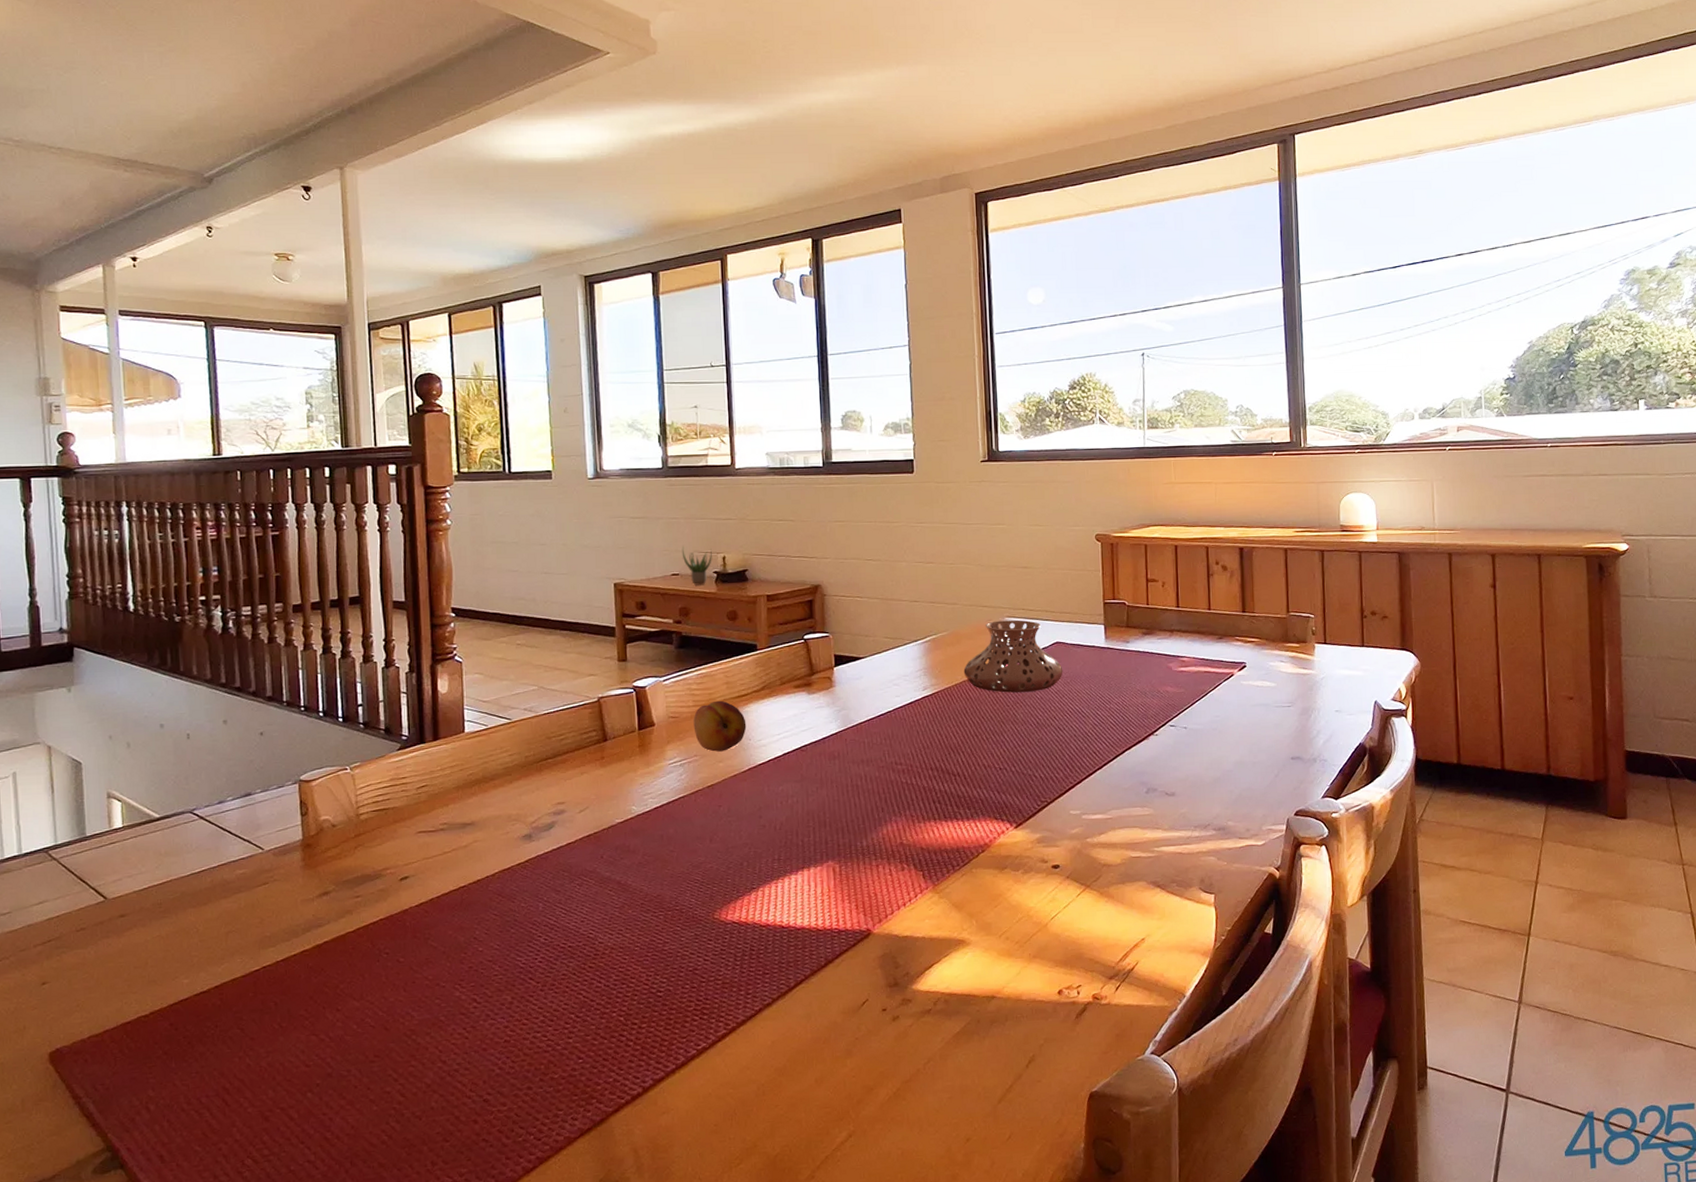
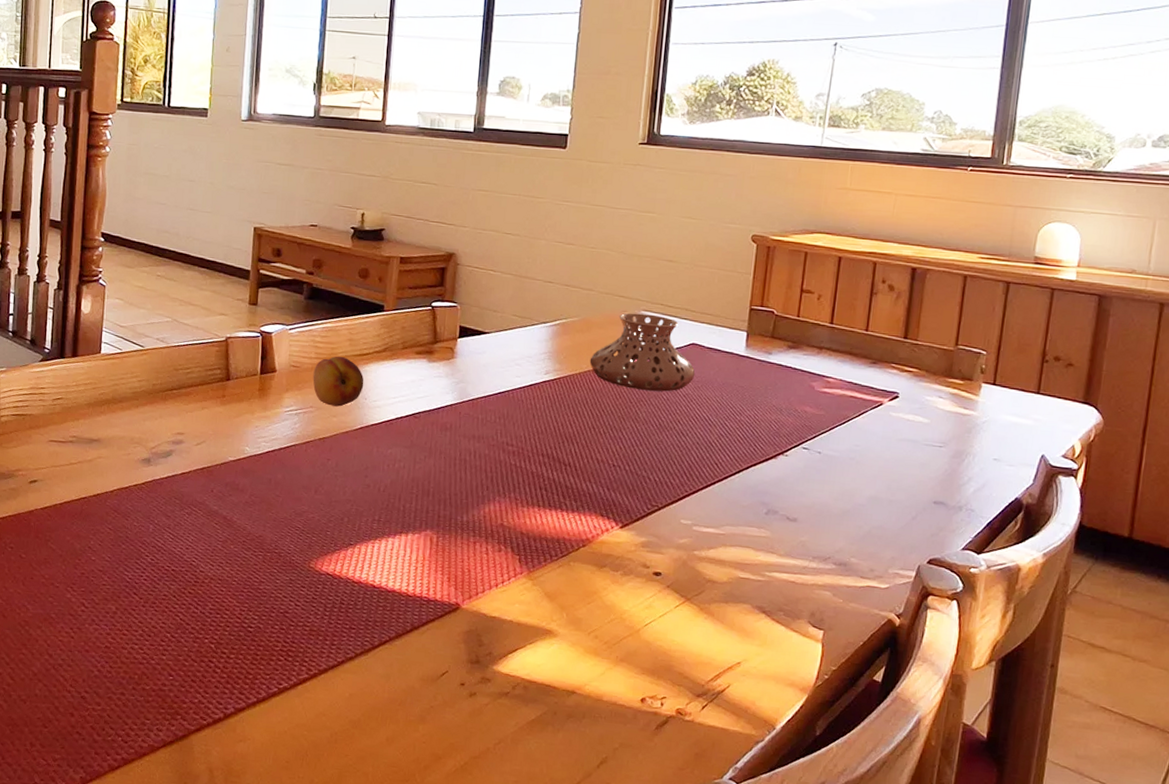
potted plant: present [681,546,712,586] -> none [322,197,352,240]

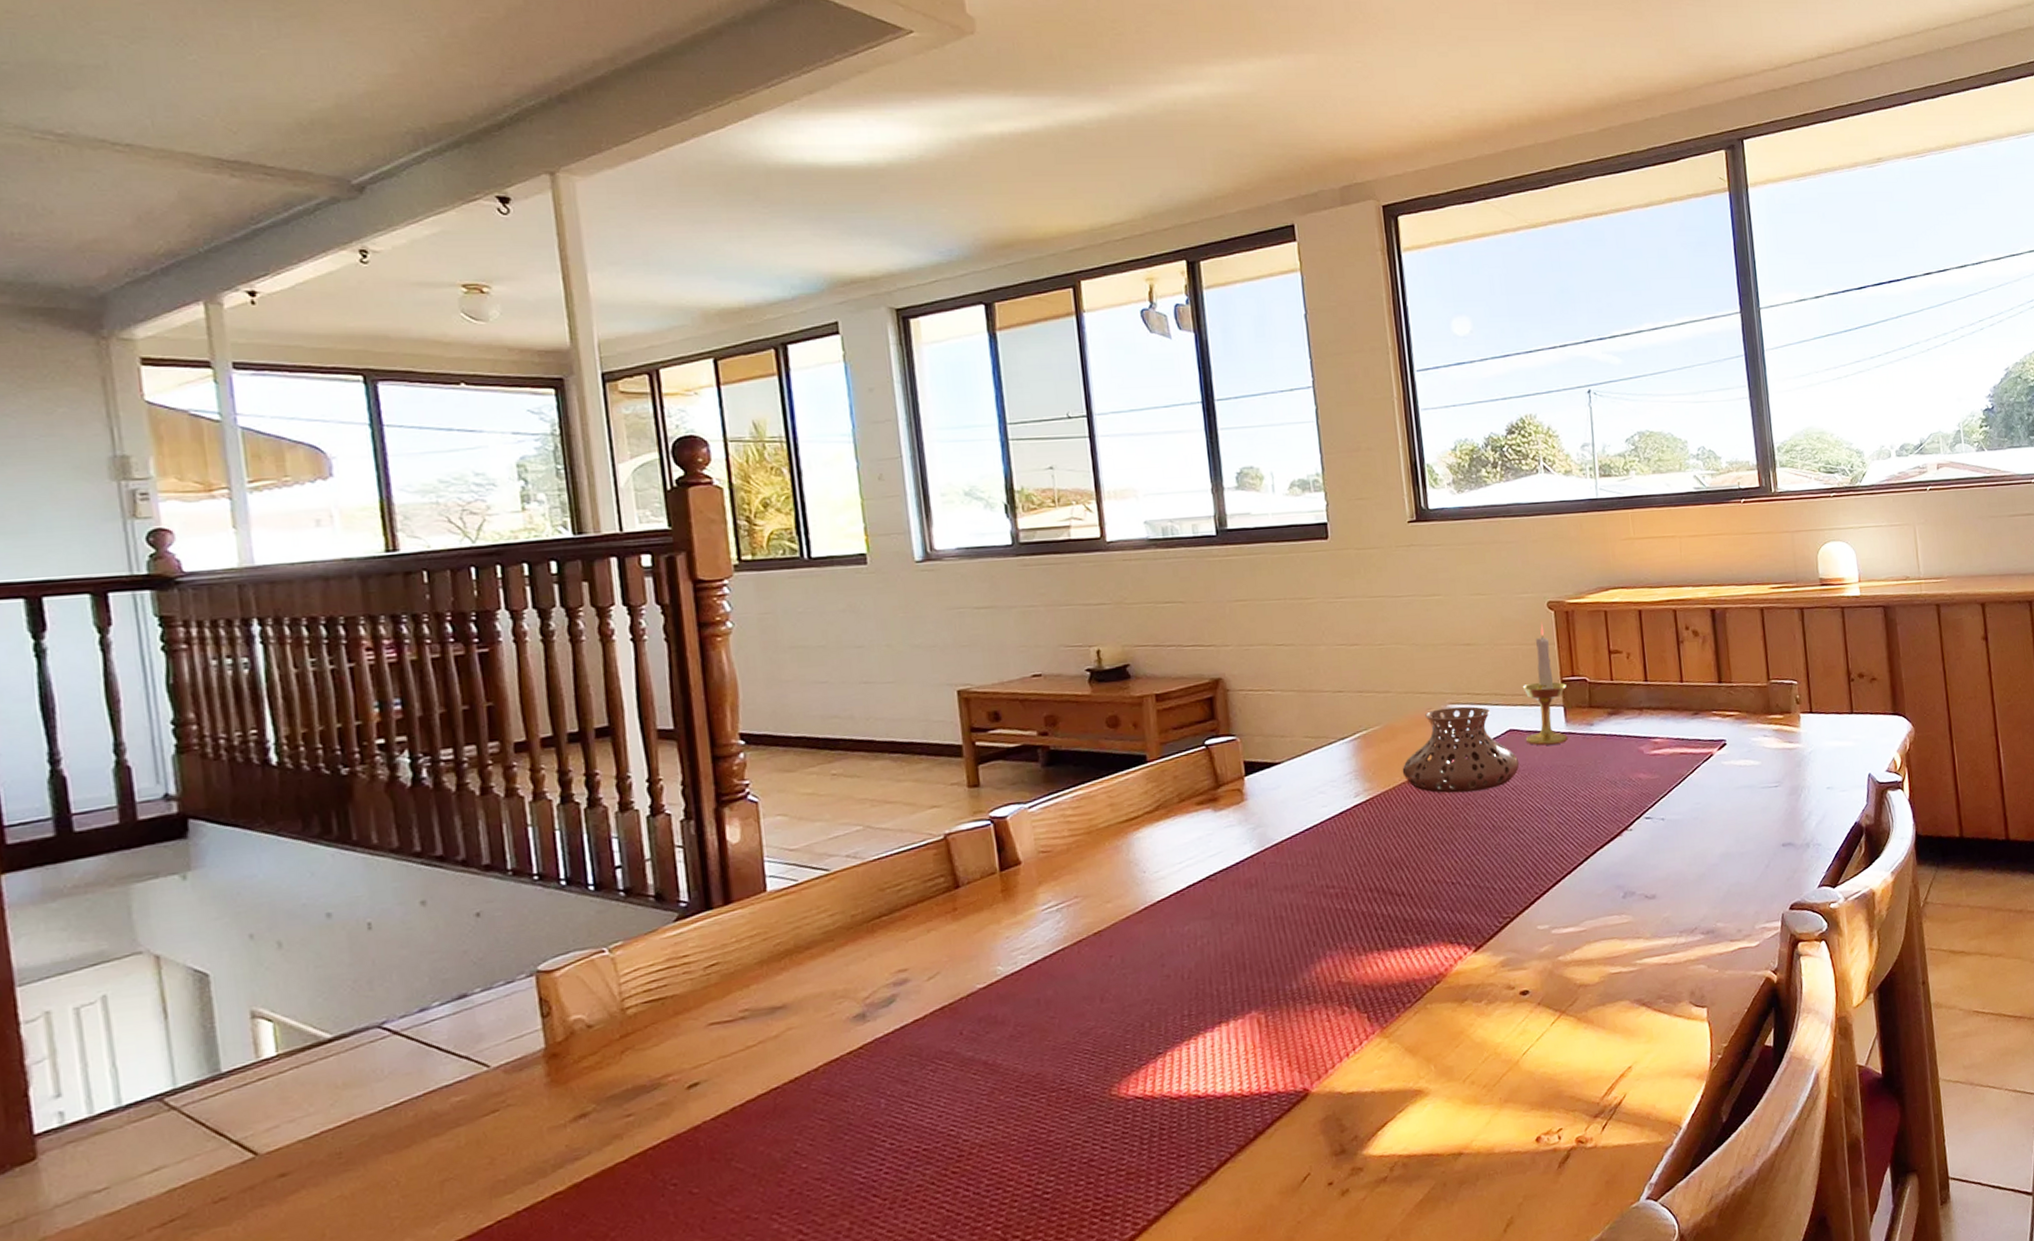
fruit: present [312,356,364,407] -> none [1070,826,1139,891]
candlestick: none [705,252,754,365] -> present [1522,622,1568,746]

